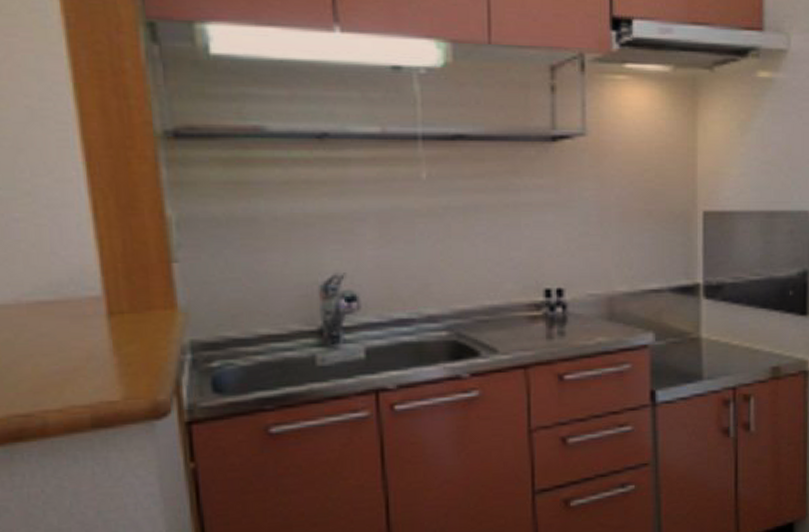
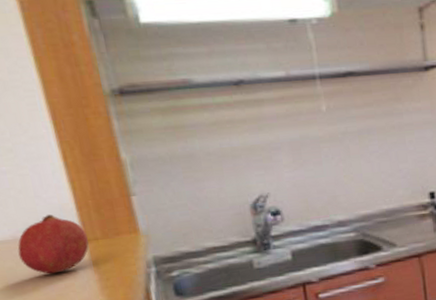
fruit: none [20,276,111,352] -> present [17,214,89,274]

